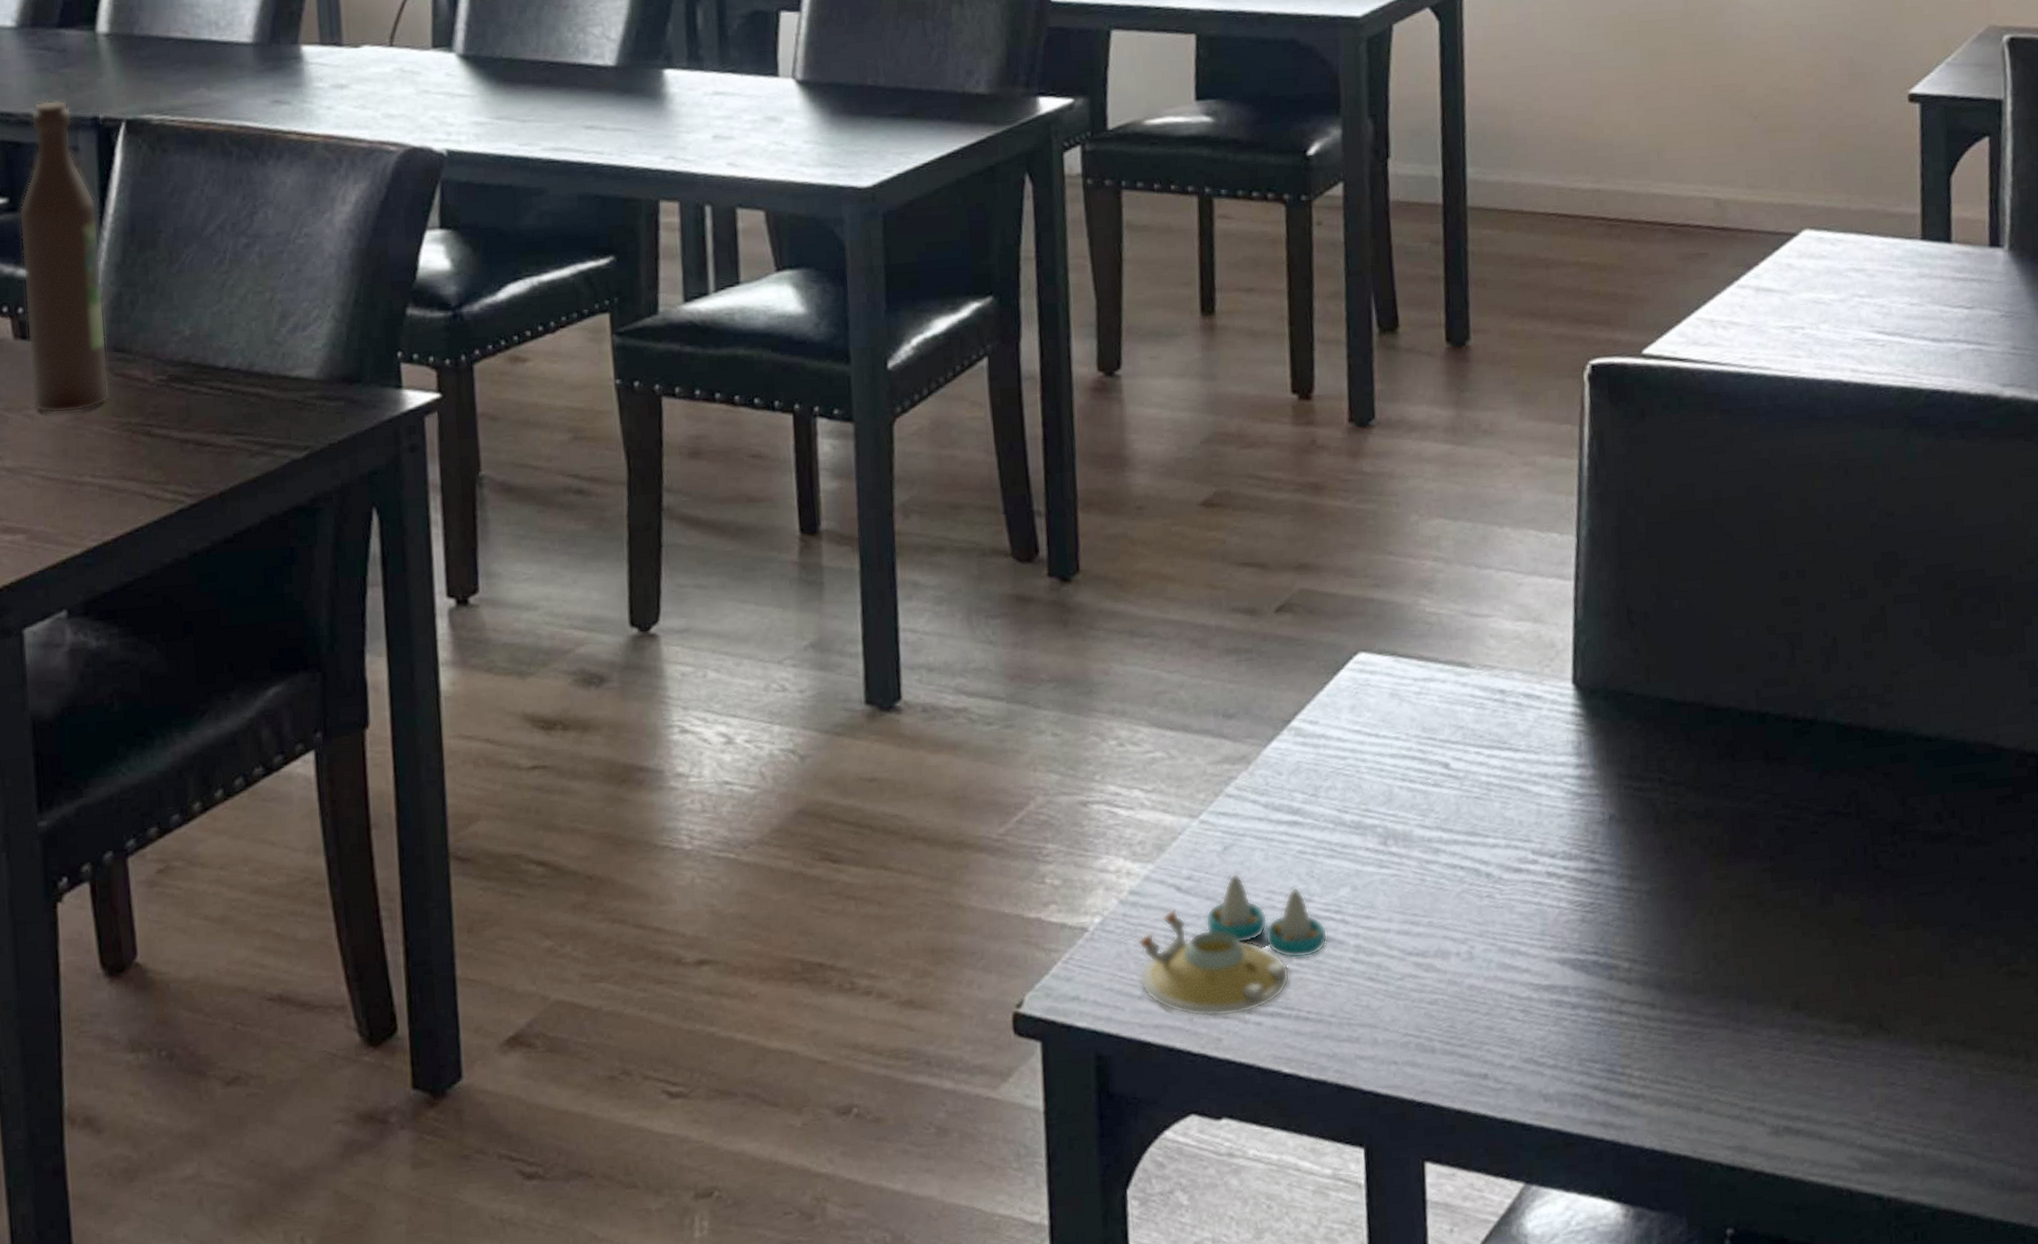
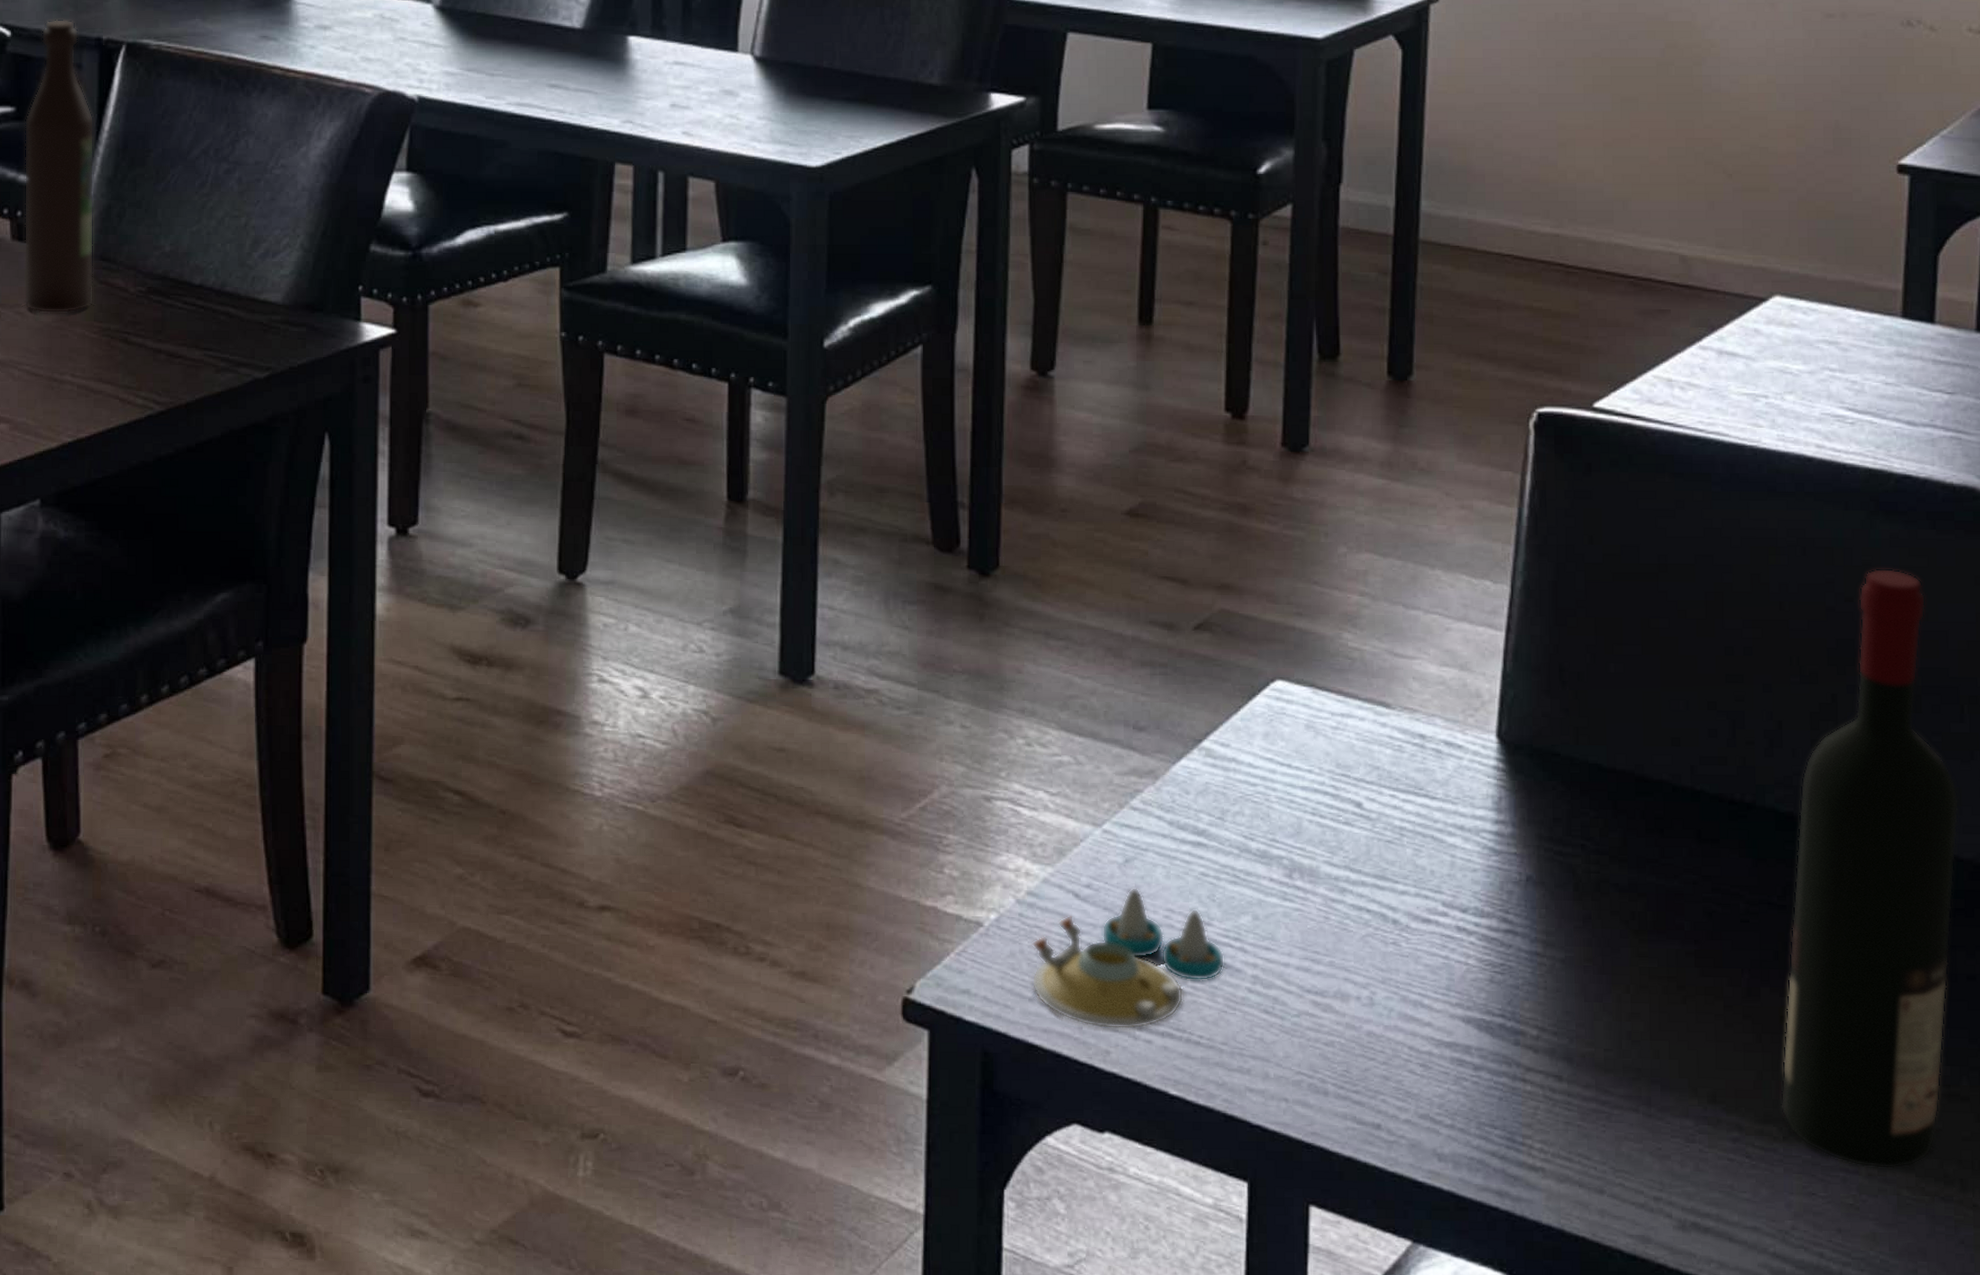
wine bottle: none [1857,480,2003,1052] -> present [1780,568,1960,1170]

